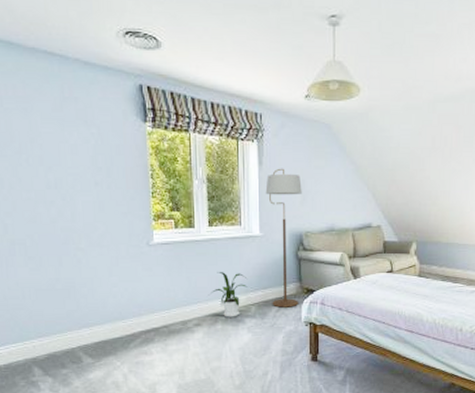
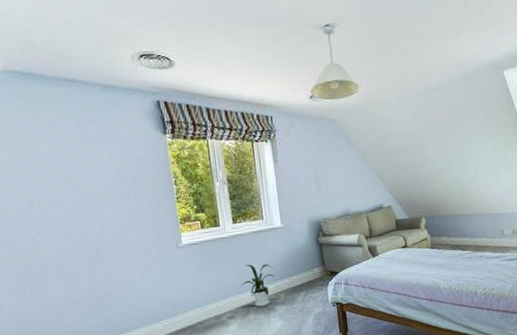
floor lamp: present [265,168,302,308] -> none [282,163,325,292]

